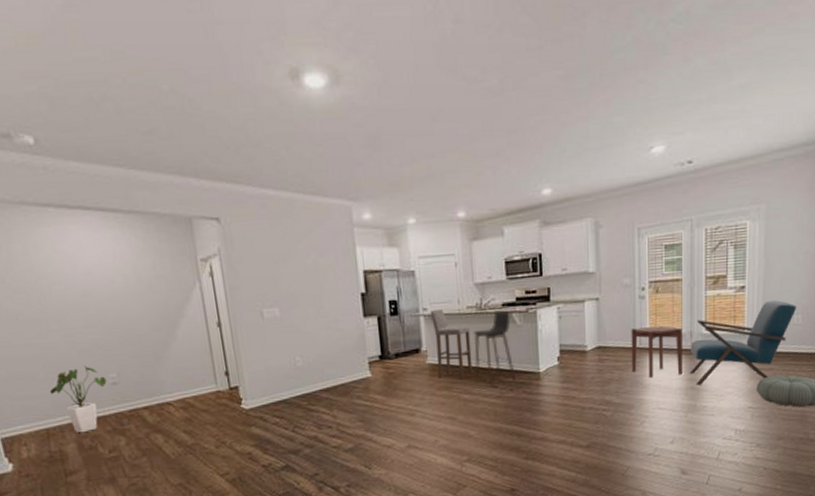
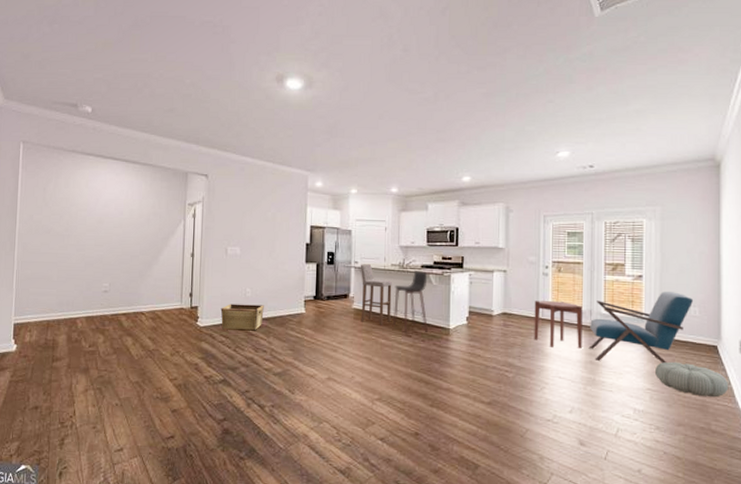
house plant: present [49,366,107,433] -> none [57,275,100,328]
hamper: none [267,374,322,409] -> present [220,304,264,331]

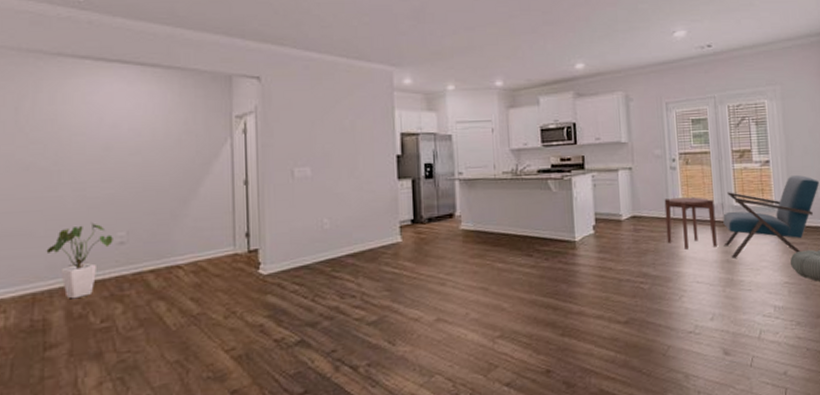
house plant: none [57,275,100,328] -> present [46,223,113,299]
hamper: present [220,304,264,331] -> none [290,238,349,276]
bar stool: present [360,263,392,325] -> none [465,173,508,247]
bar stool: present [392,271,428,333] -> none [508,176,551,252]

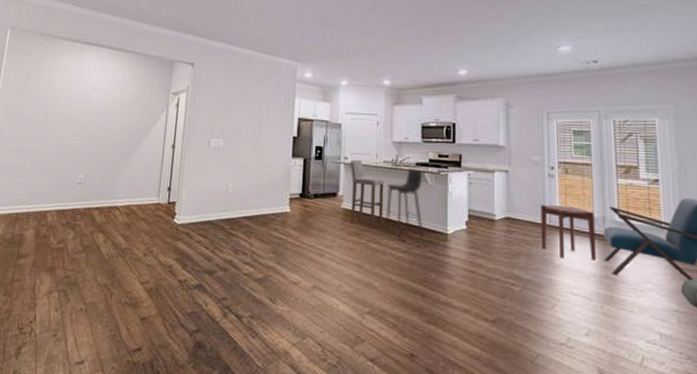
house plant: present [46,223,113,299] -> none [30,165,75,222]
bar stool: none [465,173,508,247] -> present [350,159,384,228]
bar stool: none [508,176,551,252] -> present [384,168,423,237]

